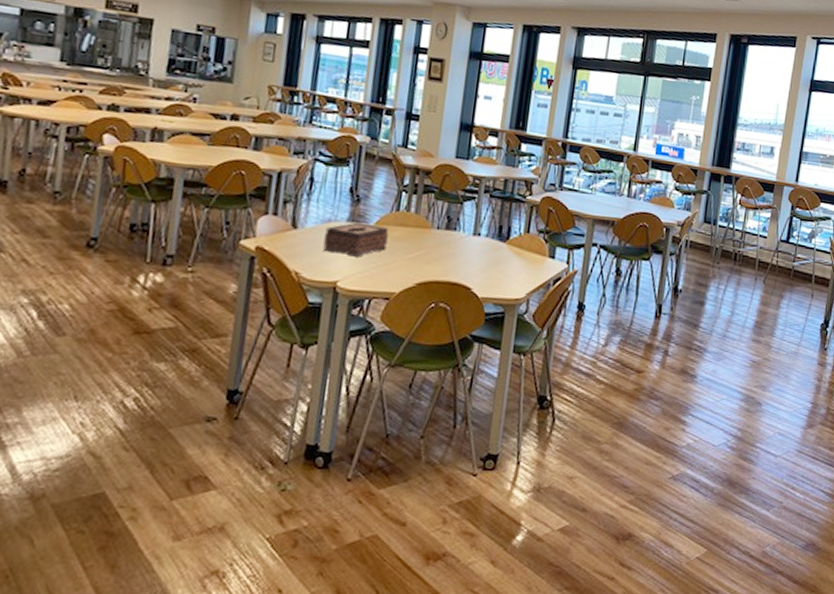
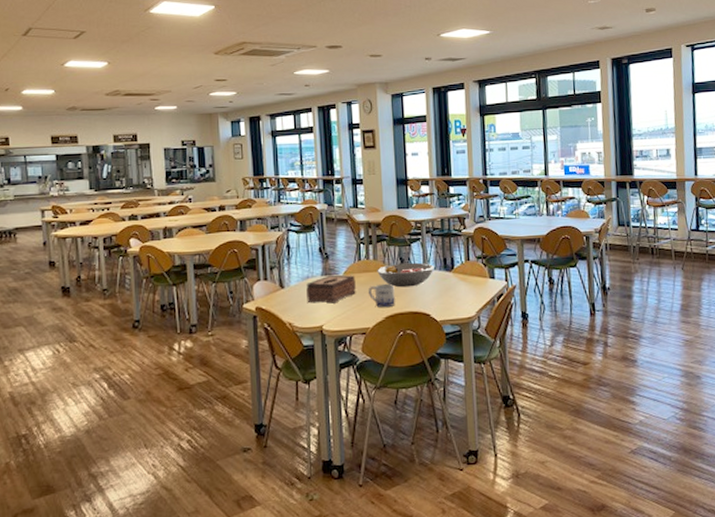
mug: none [402,243,435,272] -> present [369,283,395,307]
fruit bowl: none [416,222,487,253] -> present [377,262,434,288]

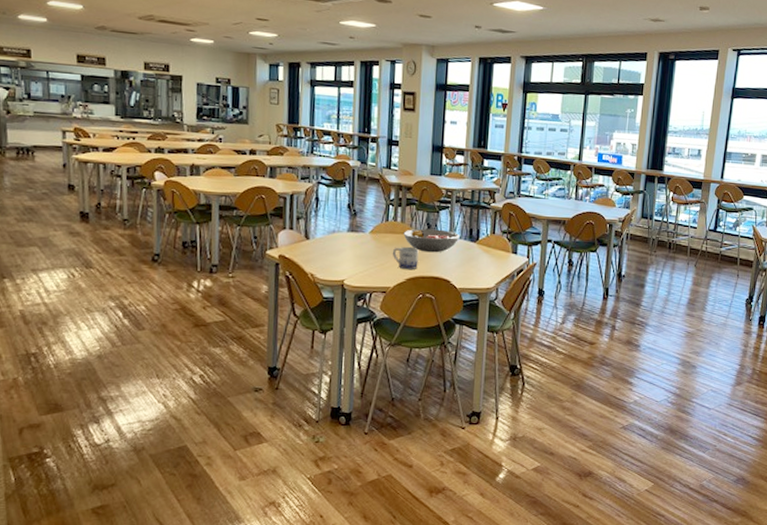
tissue box: present [306,275,356,304] -> none [331,232,381,260]

